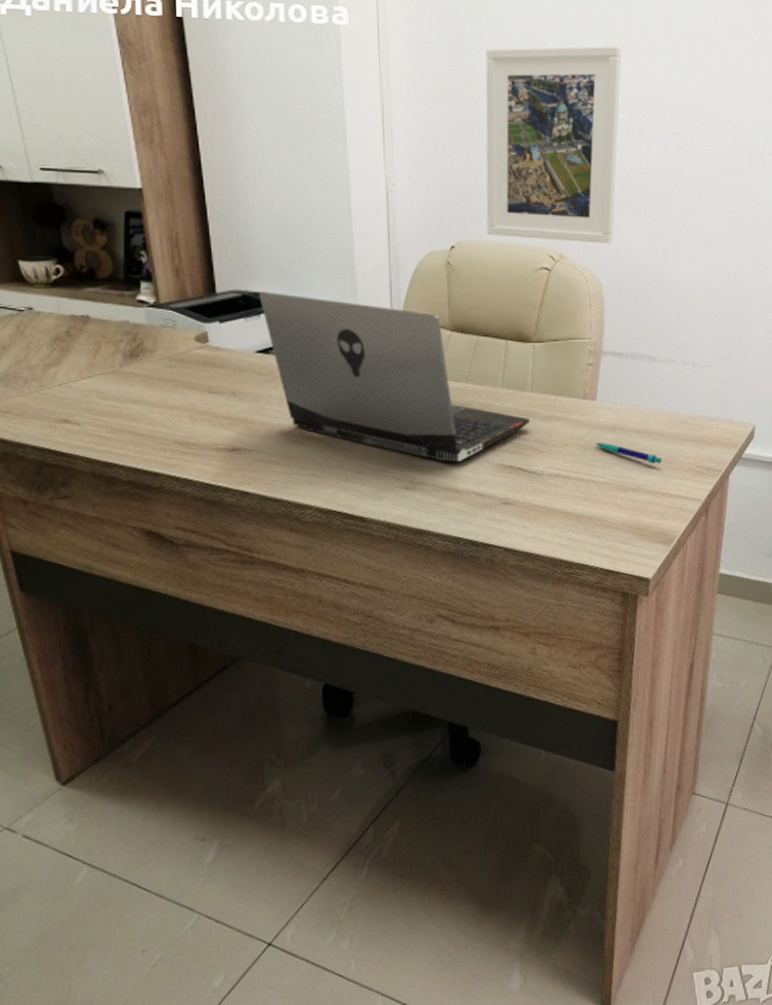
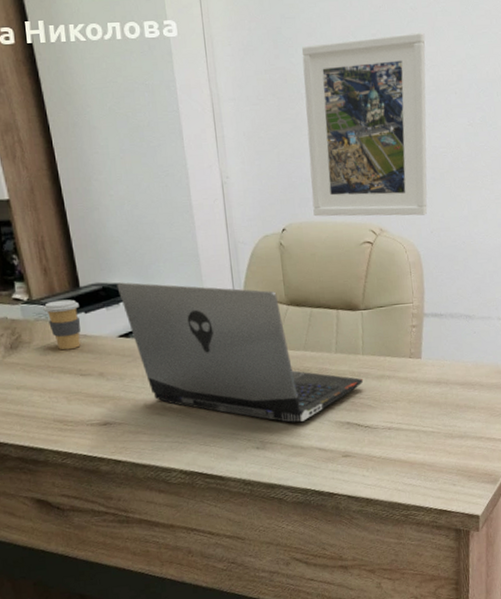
coffee cup: none [171,306,214,363] -> present [43,299,81,350]
pen: present [594,443,662,464] -> none [422,396,484,413]

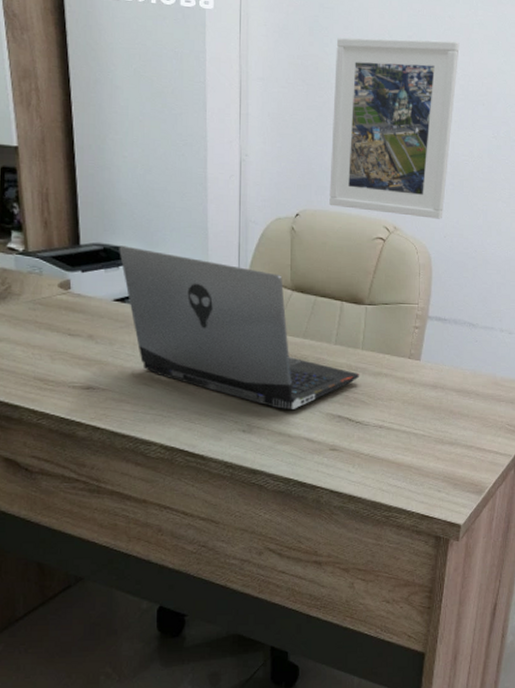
coffee cup: present [43,299,81,350] -> none [38,255,77,308]

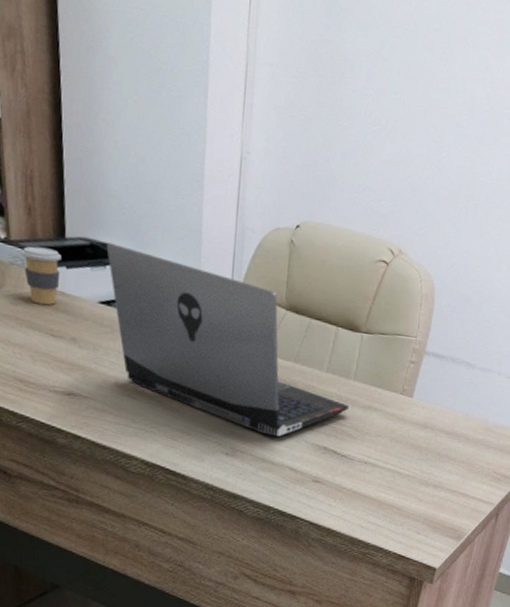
coffee cup: none [38,255,77,308] -> present [21,246,61,305]
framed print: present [329,37,460,219] -> none [333,22,491,246]

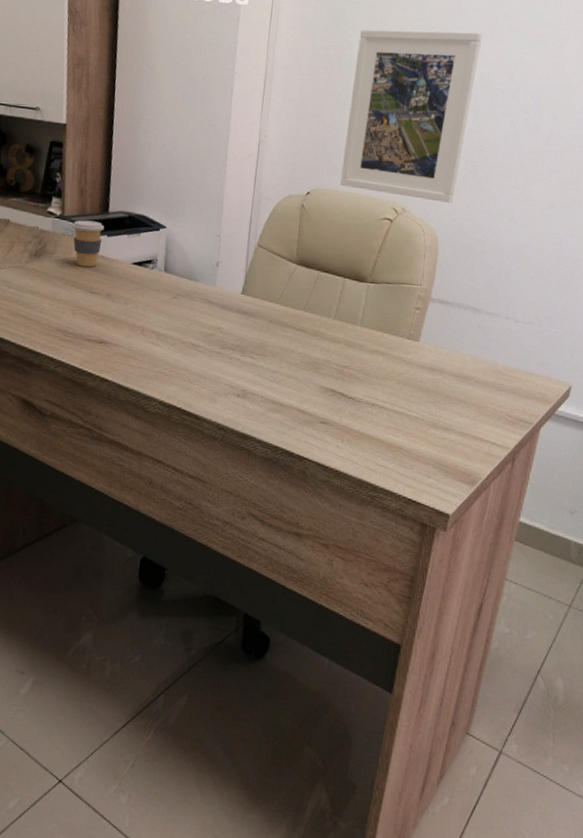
laptop computer: present [106,242,350,436] -> none [142,214,357,379]
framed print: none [333,22,491,246] -> present [340,29,483,203]

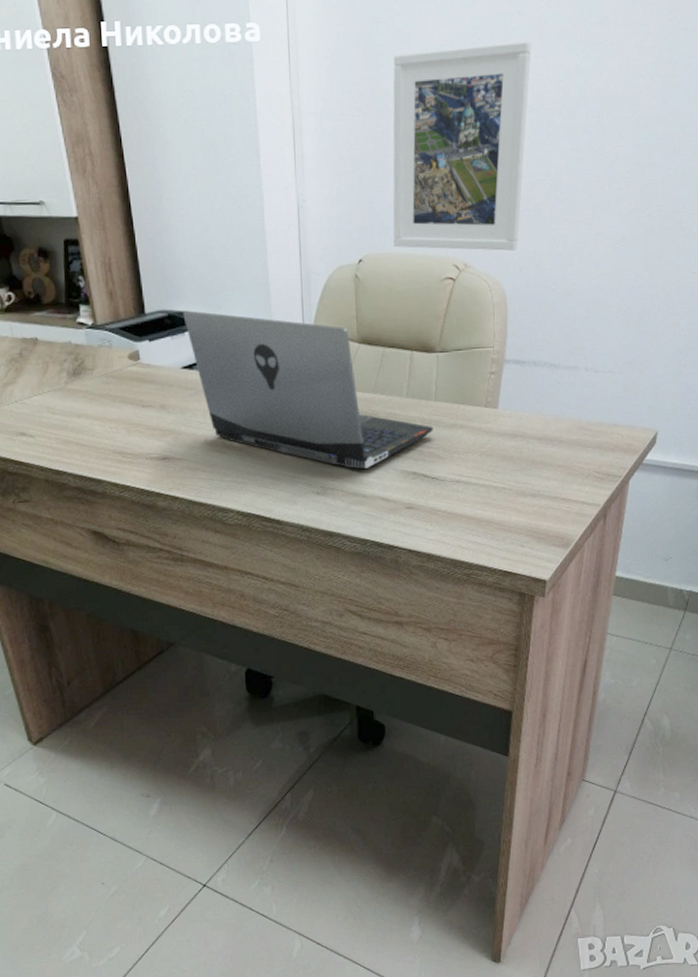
coffee cup: present [71,220,104,267] -> none [107,326,144,379]
laptop computer: none [142,214,357,379] -> present [183,310,434,469]

